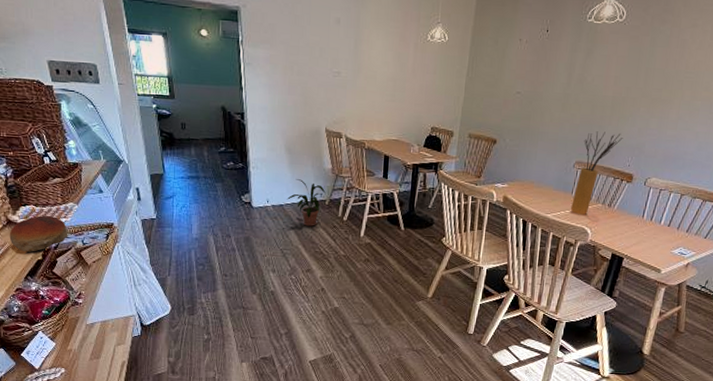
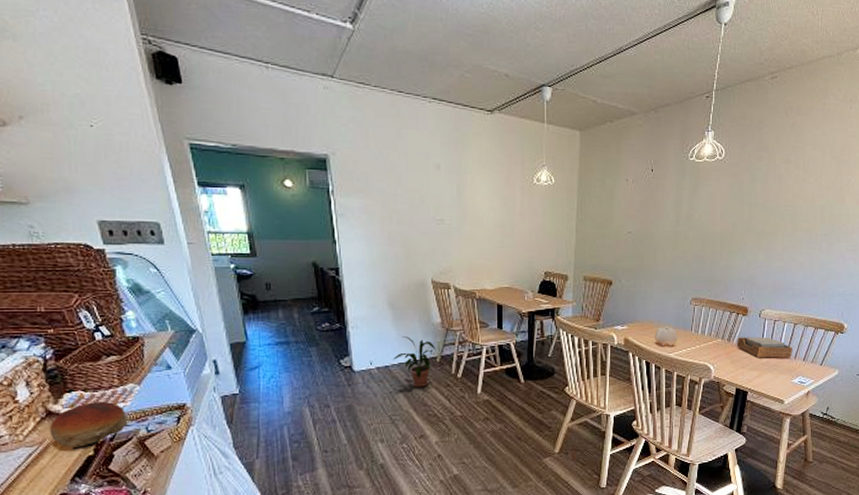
sugar bowl: none [534,187,557,207] -> present [655,326,677,346]
vase: present [570,131,623,214] -> none [691,267,735,351]
napkin holder: none [617,203,676,228] -> present [736,337,792,358]

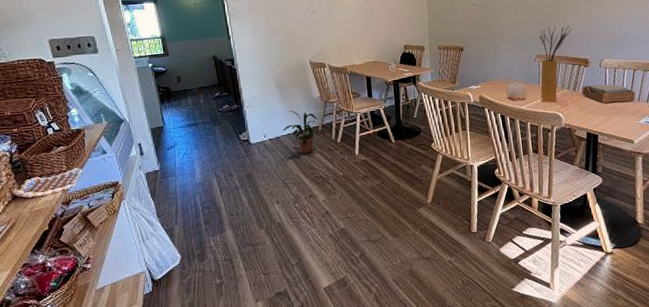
bread roll: present [49,402,128,448] -> none [15,184,74,225]
vase: none [691,267,735,351] -> present [539,26,572,102]

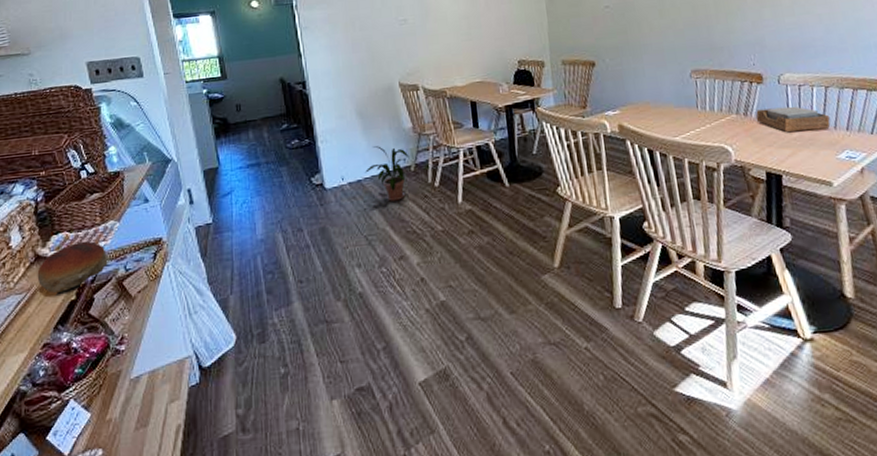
bread roll: none [15,184,74,225] -> present [37,241,108,293]
sugar bowl: present [506,81,527,101] -> none [653,105,682,130]
vase: present [539,26,572,102] -> none [694,31,738,131]

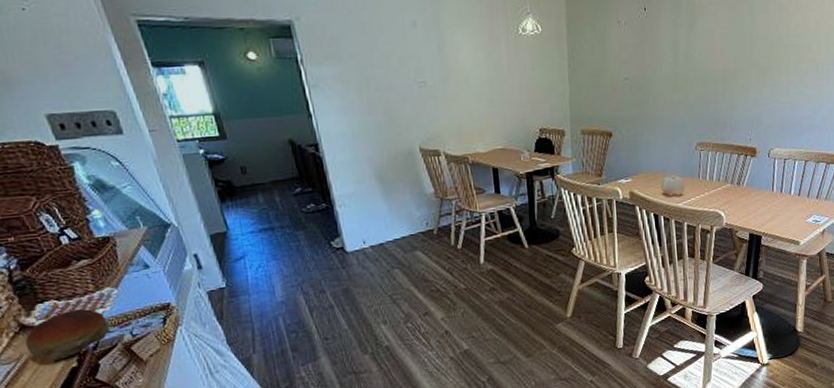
house plant: present [364,146,409,201] -> none [386,210,432,263]
sugar bowl: none [653,105,682,130] -> present [661,174,685,197]
napkin holder: present [755,106,831,133] -> none [746,177,805,200]

